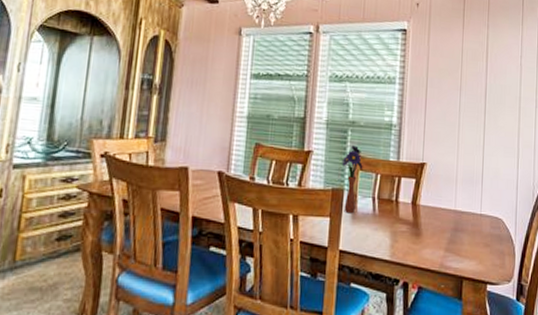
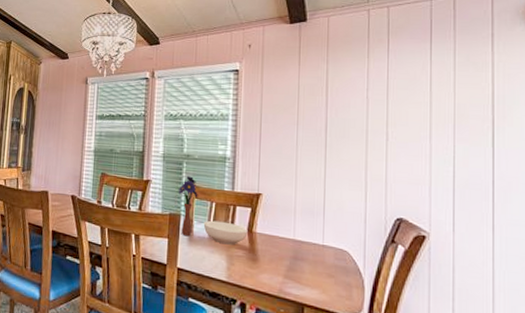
bowl: none [367,194,412,220] -> present [203,220,248,245]

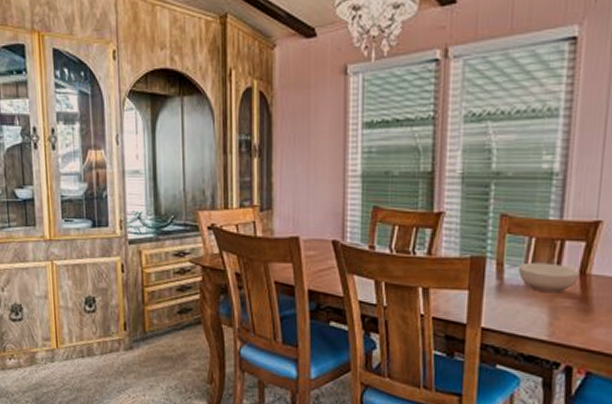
flower arrangement: present [178,176,198,237] -> none [483,203,511,286]

